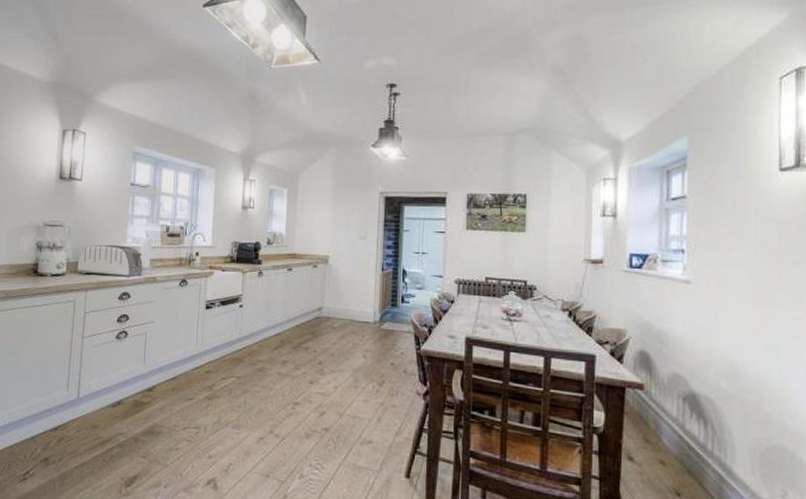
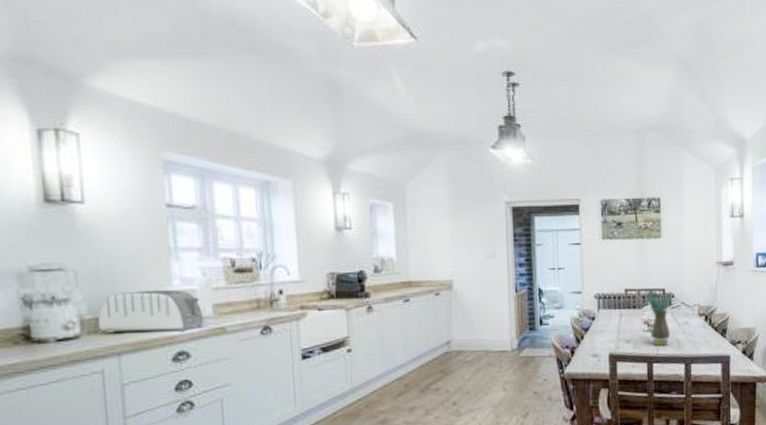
vase: none [506,279,532,336] -> present [645,289,671,346]

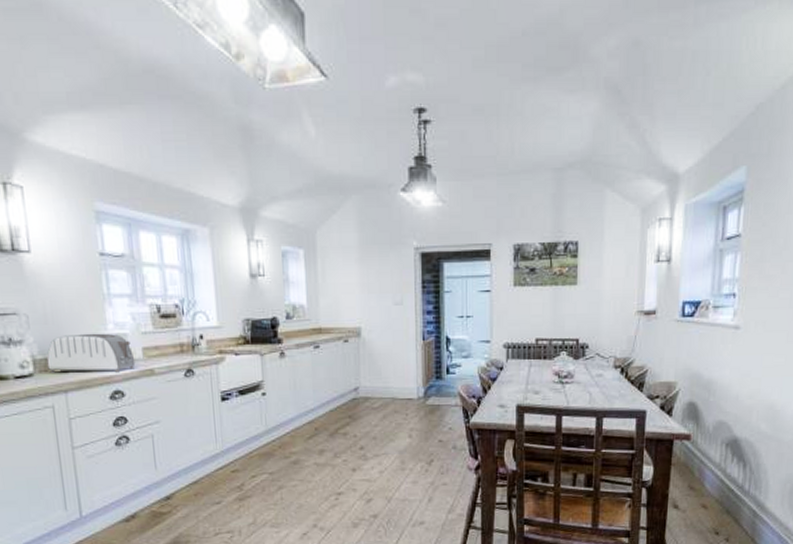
vase: present [645,289,671,346] -> none [557,339,584,398]

